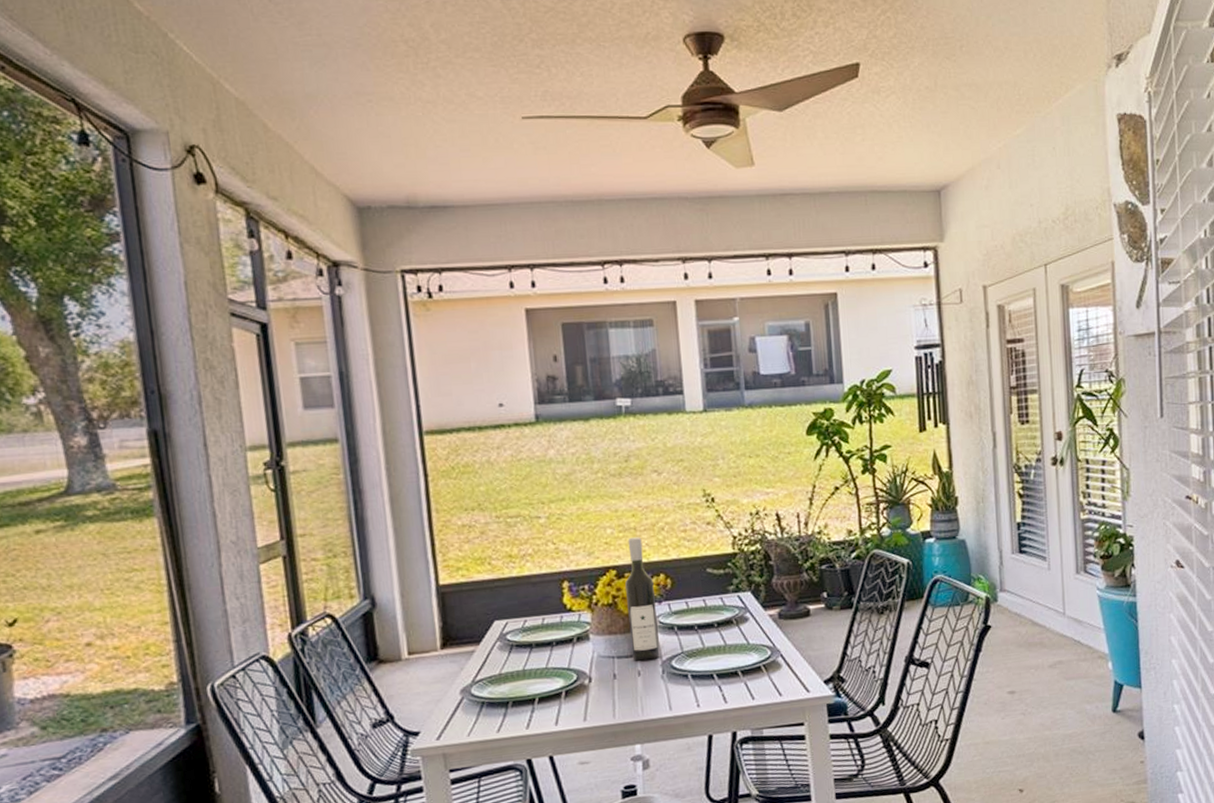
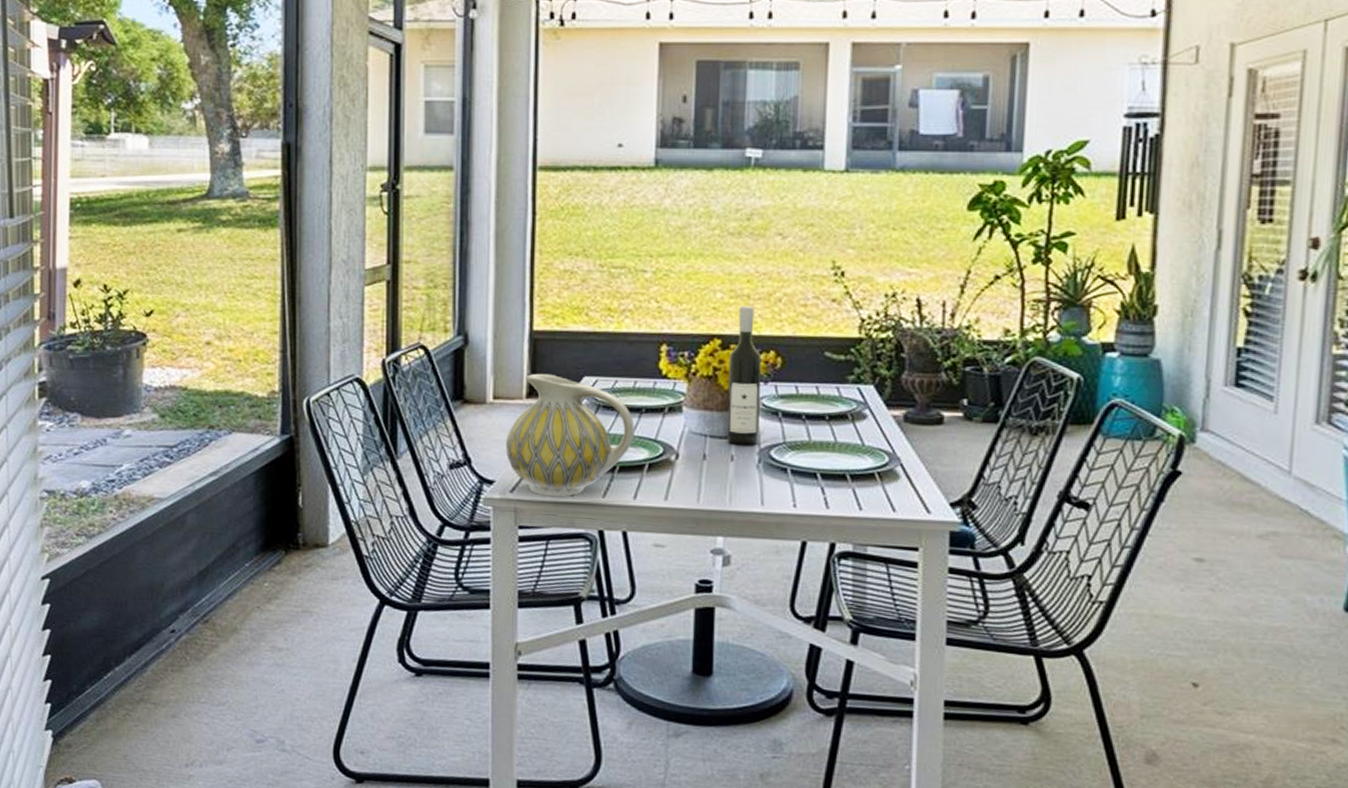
pitcher: none [426,623,549,738] -> present [505,373,635,498]

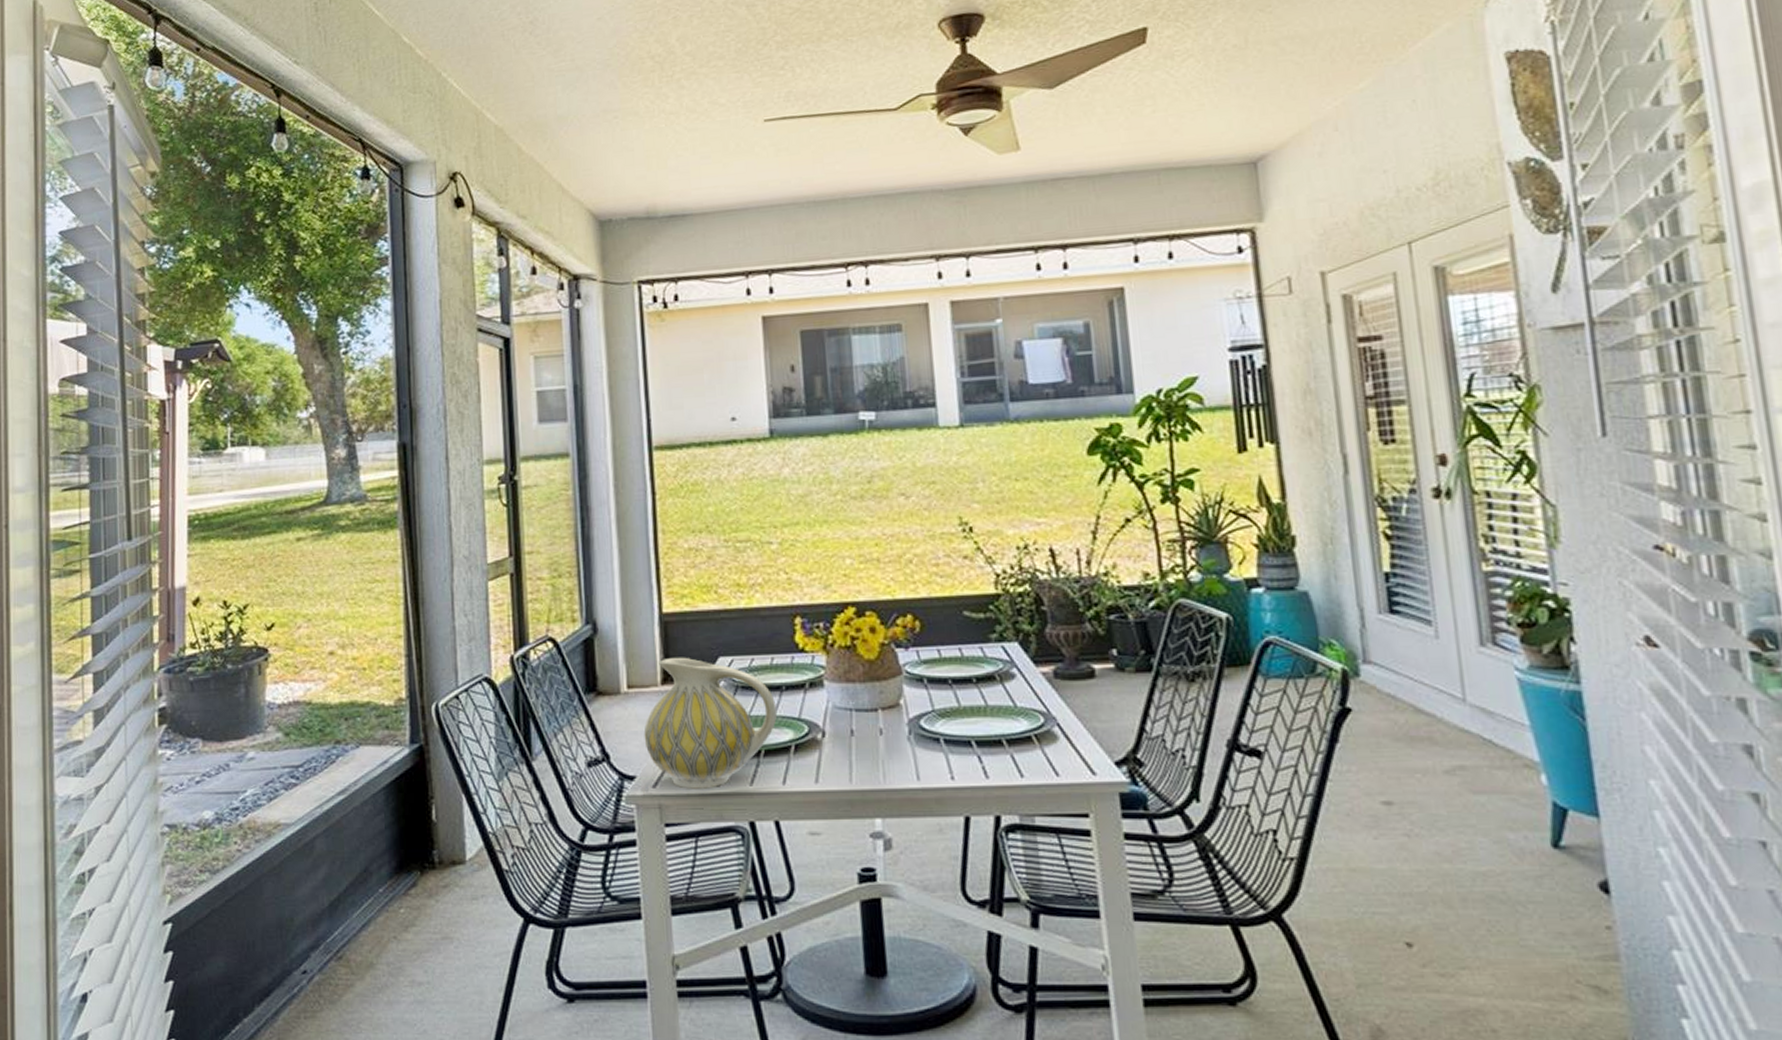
bottle: present [727,305,762,445] -> none [866,569,906,717]

